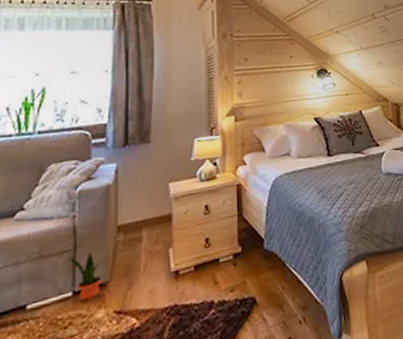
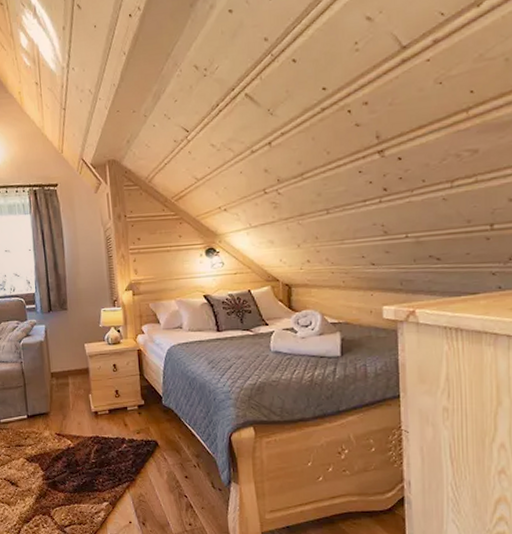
potted plant: present [69,251,101,302] -> none [22,389,45,423]

